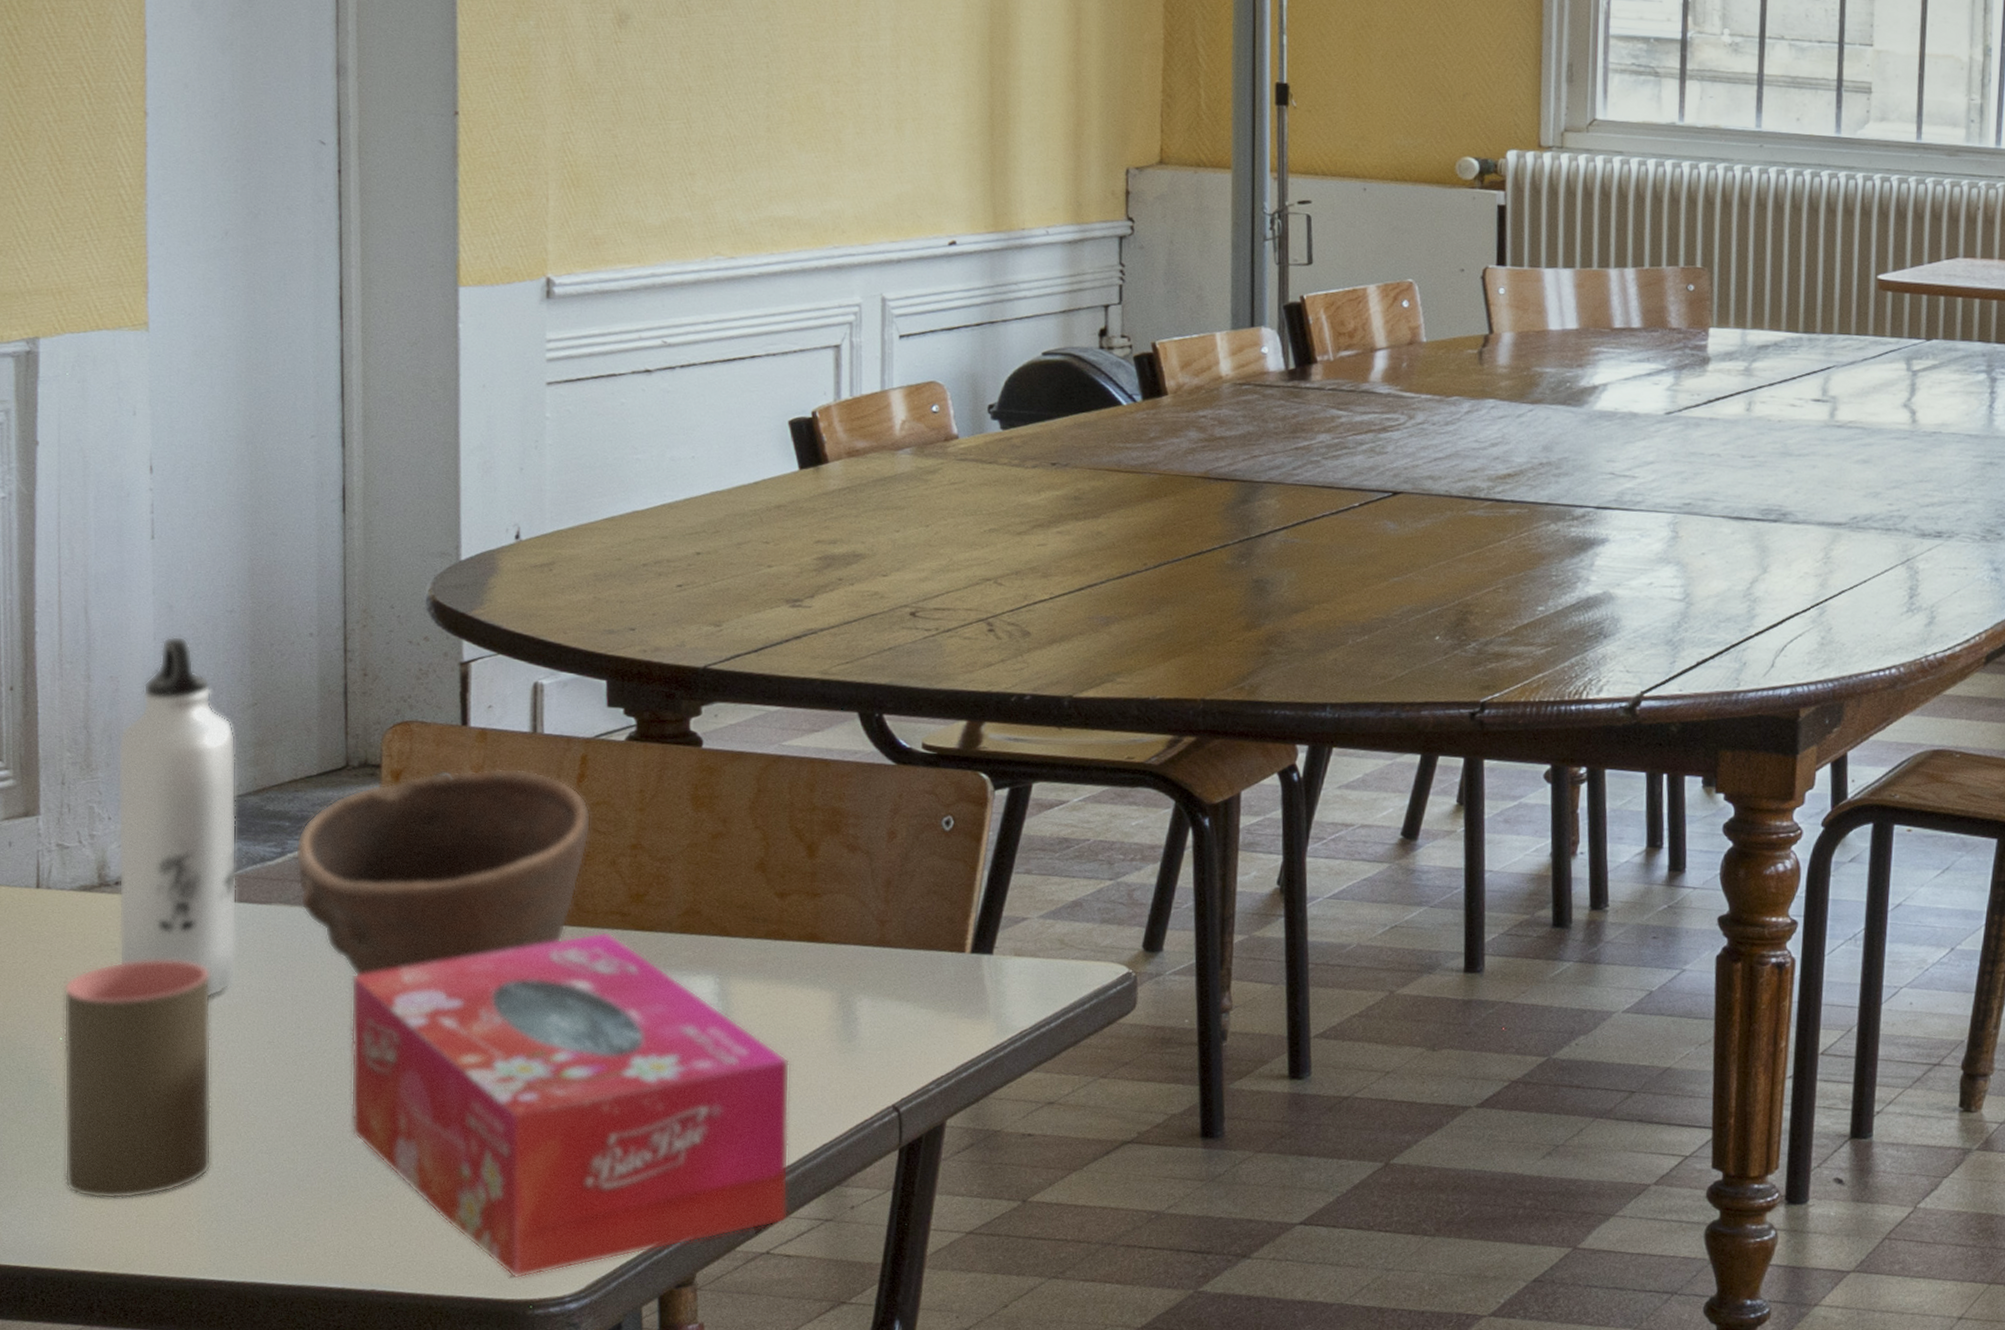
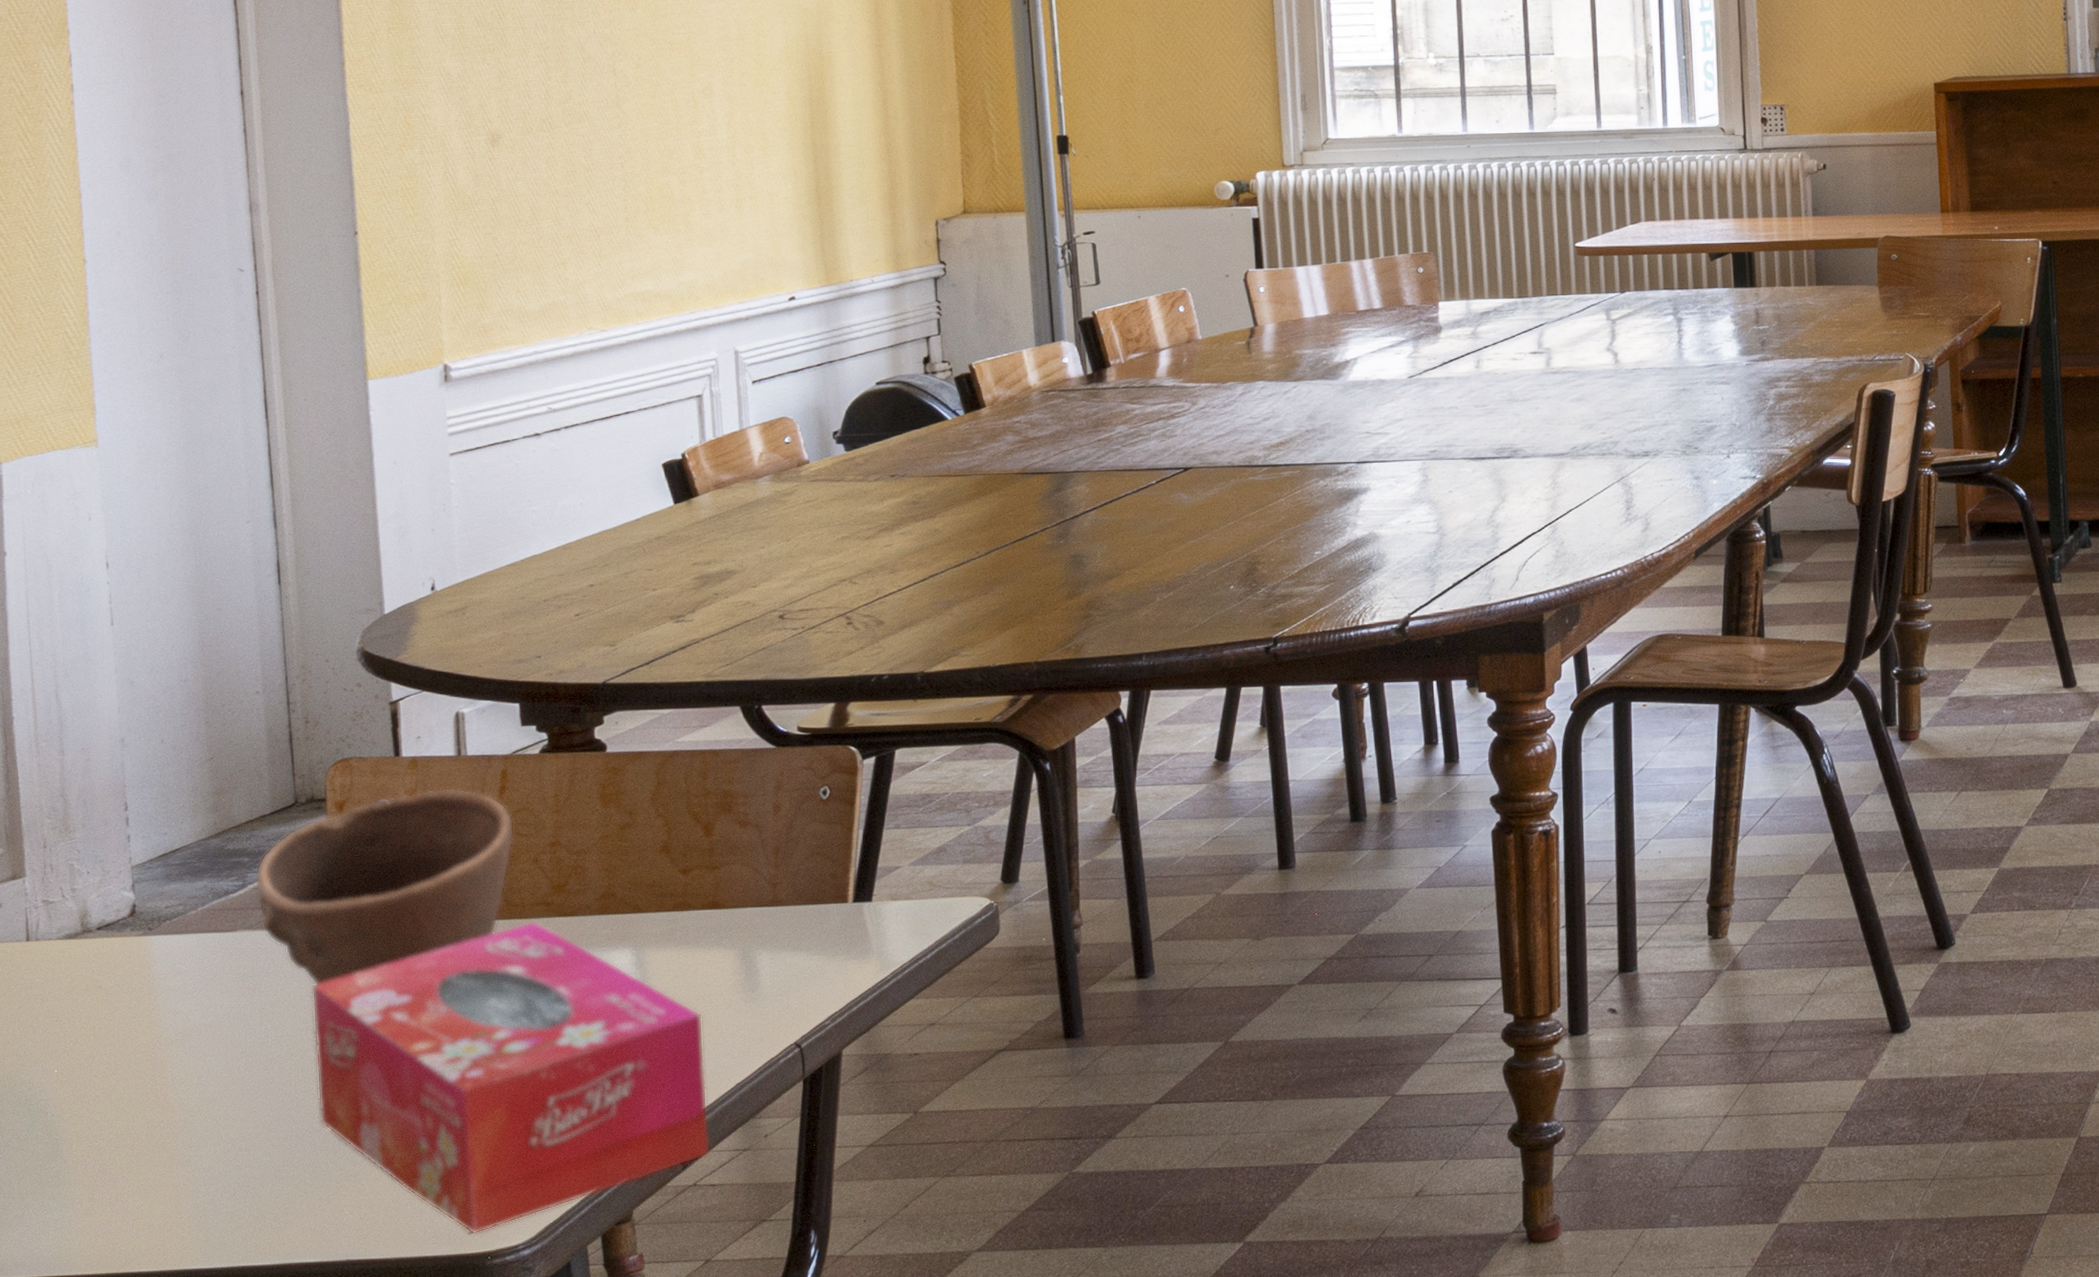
cup: present [63,960,212,1200] -> none [56,990,197,1209]
water bottle: present [117,635,237,999] -> none [92,707,209,1021]

